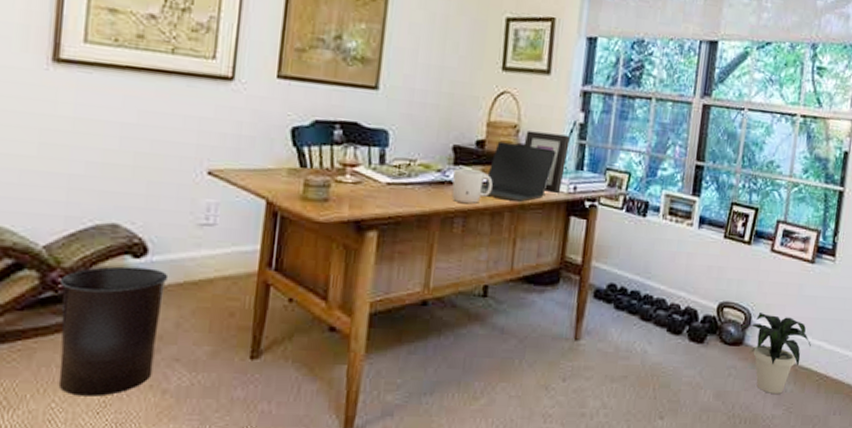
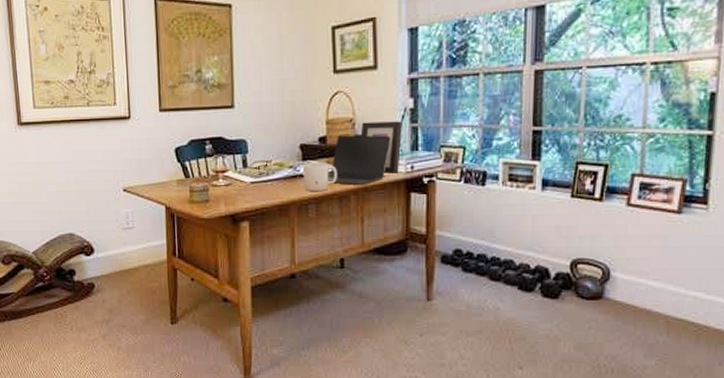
waste bin: present [58,266,169,396] -> none [46,262,110,352]
potted plant: present [734,313,811,395] -> none [591,267,685,346]

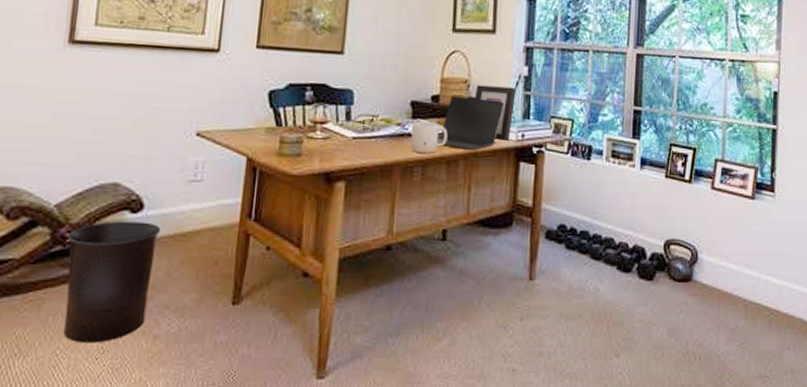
waste bin: none [46,262,110,352] -> present [63,221,161,343]

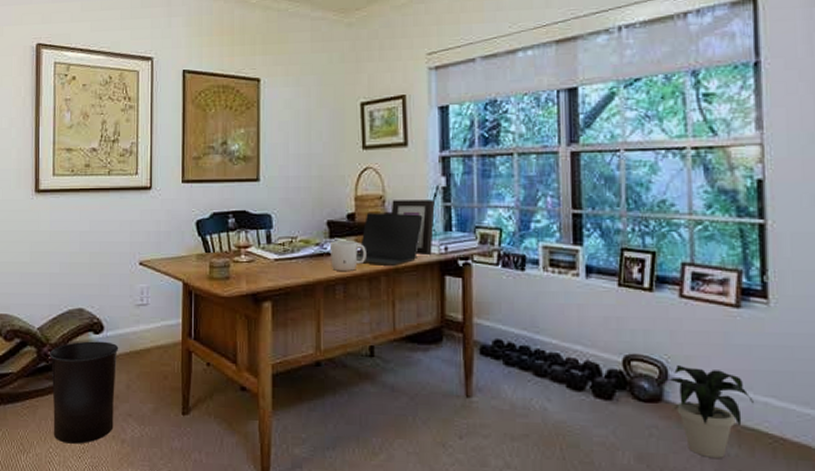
potted plant: none [681,249,759,331] -> present [648,365,754,459]

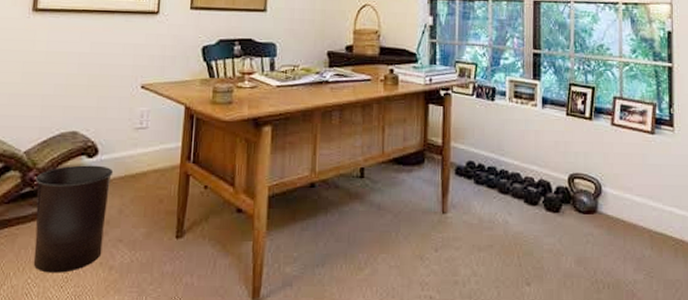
mug: present [330,241,366,271] -> none [329,70,362,98]
laptop: present [356,213,423,267] -> none [352,45,412,95]
picture frame: present [391,200,435,256] -> none [384,35,423,86]
potted plant: present [648,365,754,459] -> none [586,182,662,260]

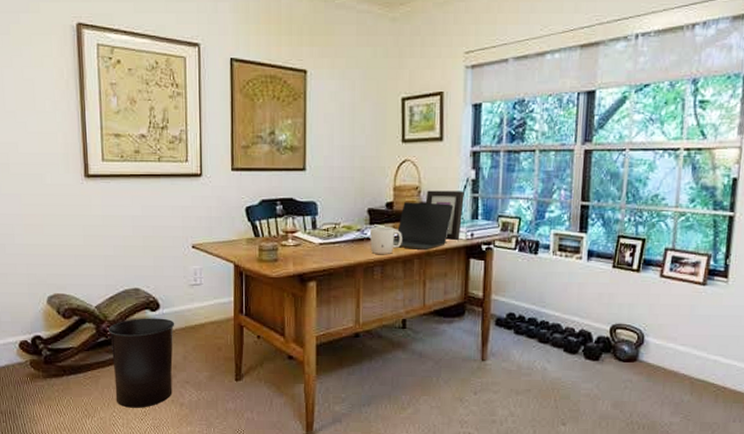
mug: none [329,70,362,98] -> present [370,227,402,254]
laptop: none [352,45,412,95] -> present [393,202,454,251]
picture frame: none [384,35,423,86] -> present [425,190,464,241]

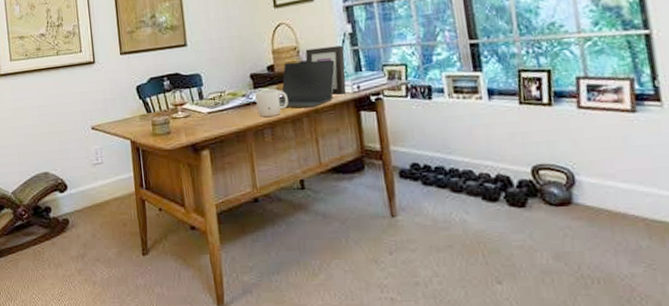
waste bin: present [109,318,175,408] -> none [24,198,85,289]

